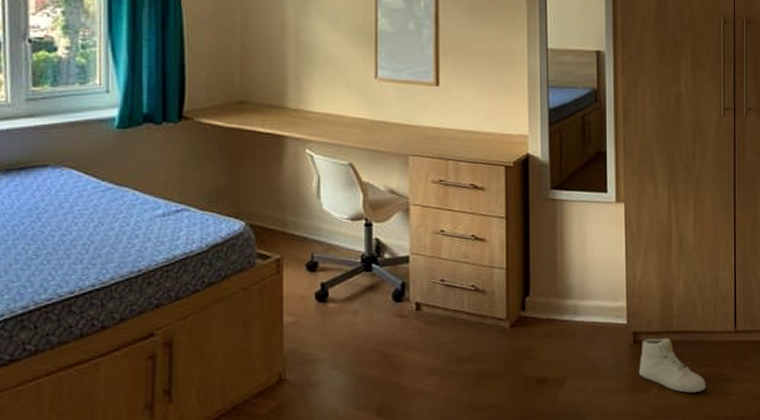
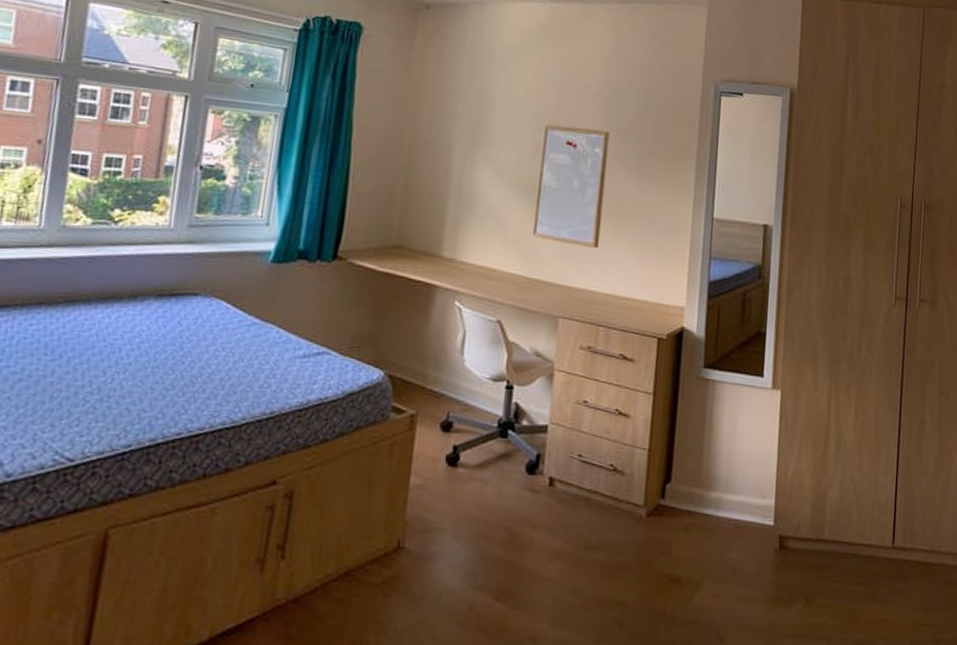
sneaker: present [638,338,706,393] -> none [782,545,857,613]

